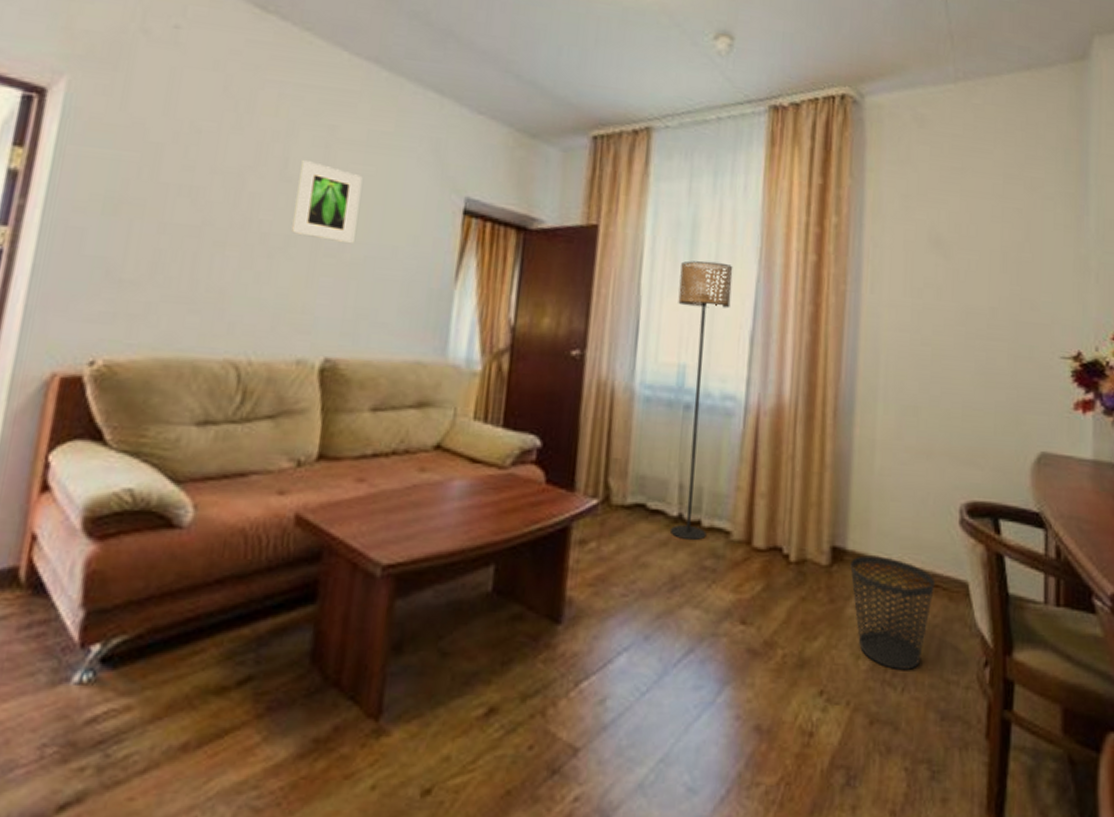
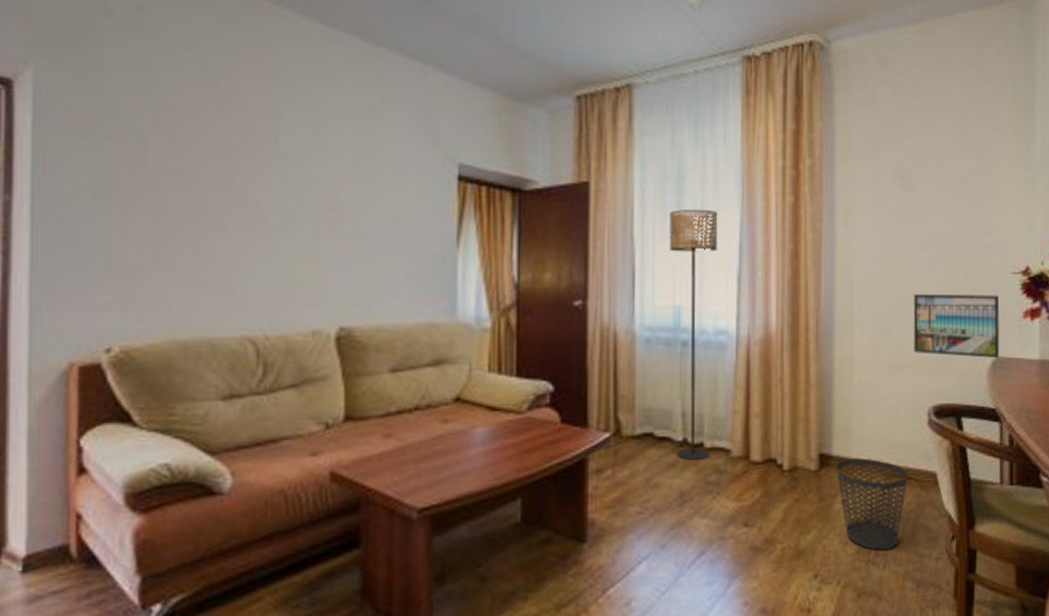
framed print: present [292,160,363,243] -> none [290,137,355,215]
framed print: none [945,372,1046,455] -> present [913,294,1000,359]

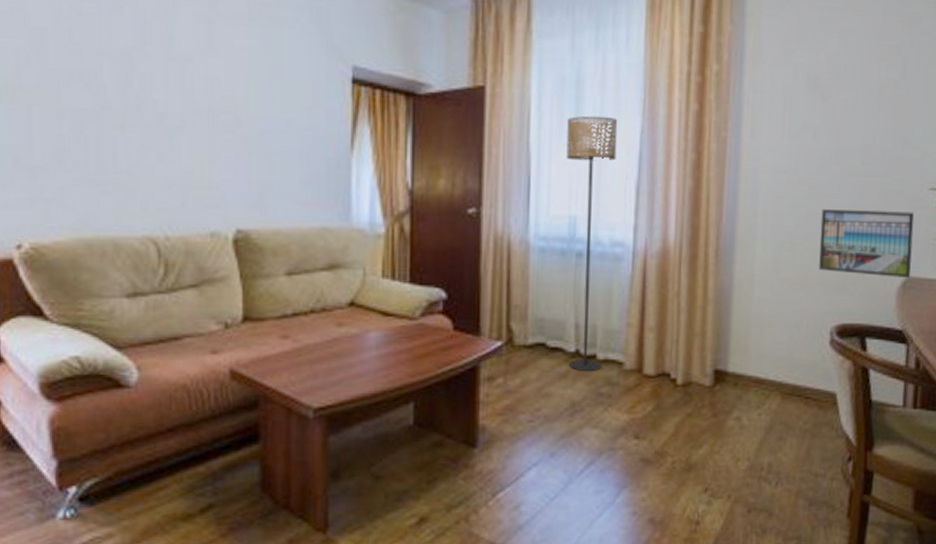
wastebasket: present [836,458,908,550] -> none [731,375,806,468]

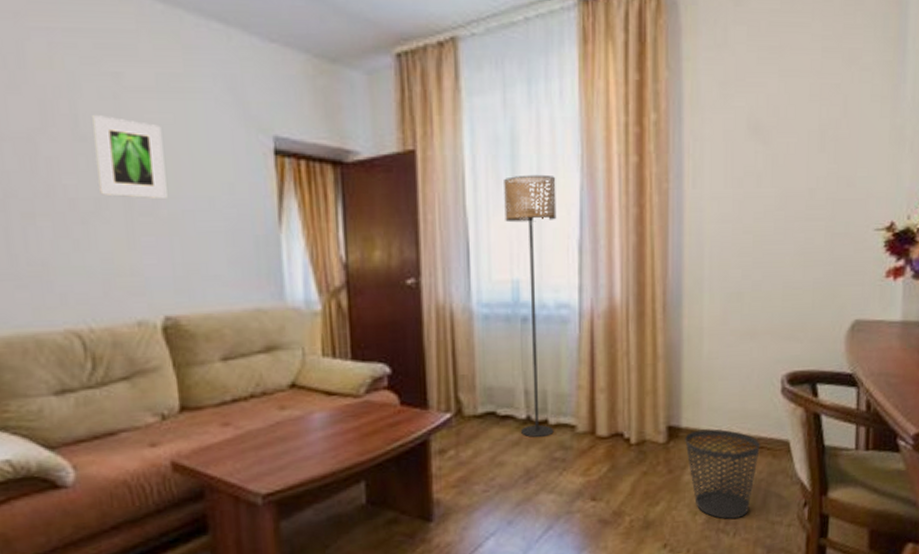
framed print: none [187,37,249,118] -> present [92,115,167,198]
wastebasket: none [731,375,806,468] -> present [685,429,760,519]
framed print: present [819,209,915,279] -> none [767,254,861,322]

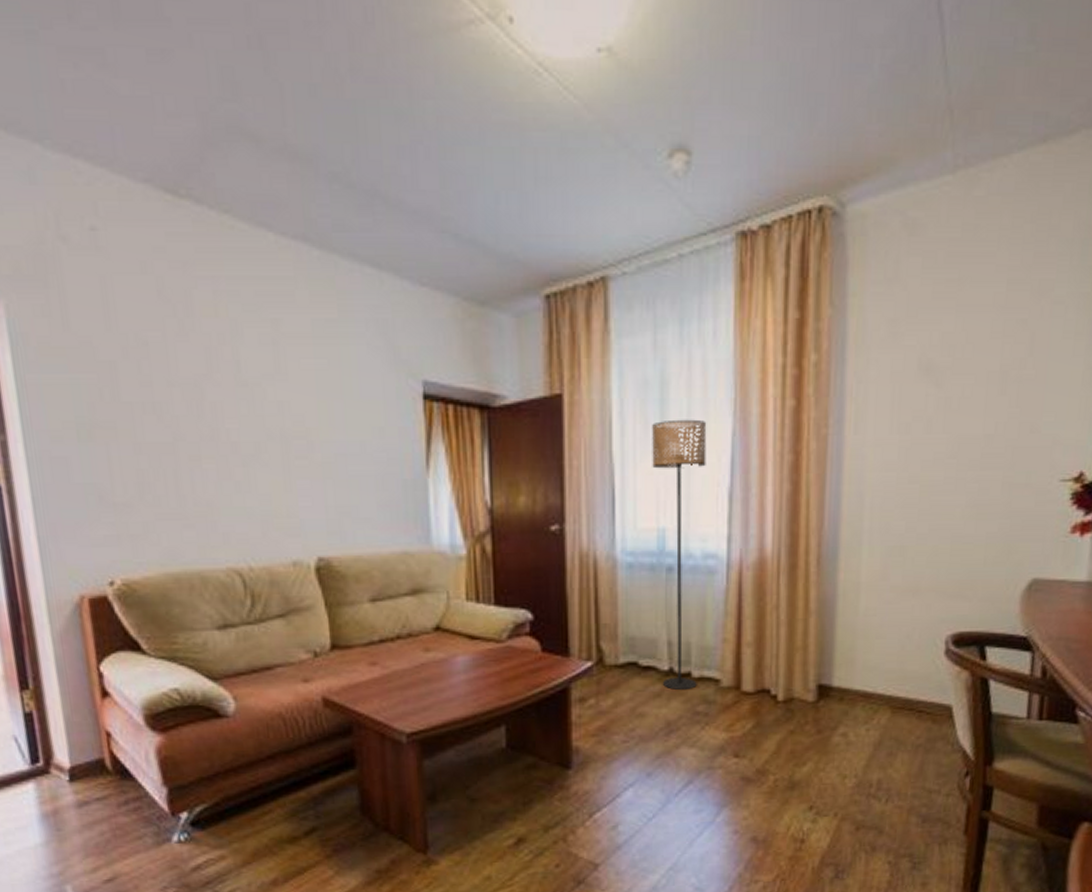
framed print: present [92,115,167,198] -> none [253,361,322,442]
wastebasket: present [685,429,760,519] -> none [836,689,919,784]

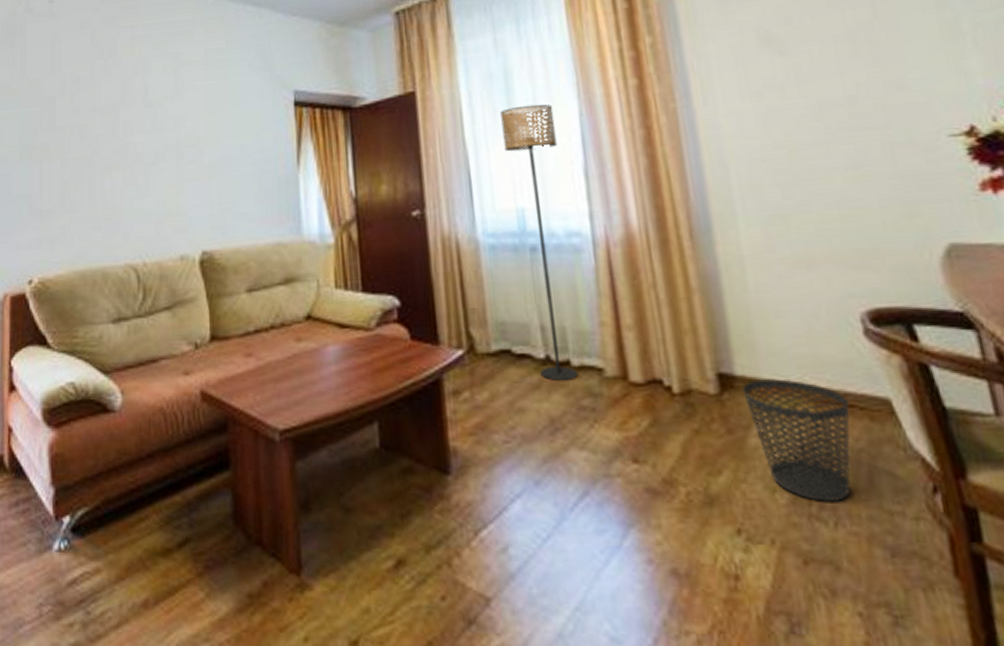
wastebasket: none [836,689,919,784] -> present [742,379,850,502]

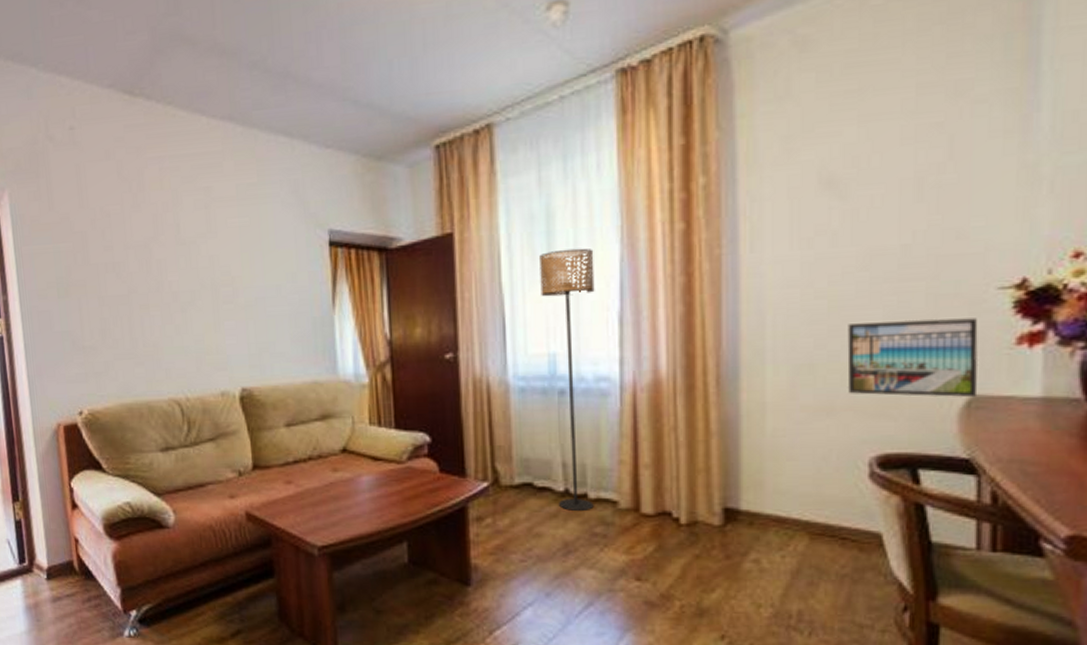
wastebasket: present [742,379,850,502] -> none [745,514,842,616]
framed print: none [811,165,954,246] -> present [847,318,978,398]

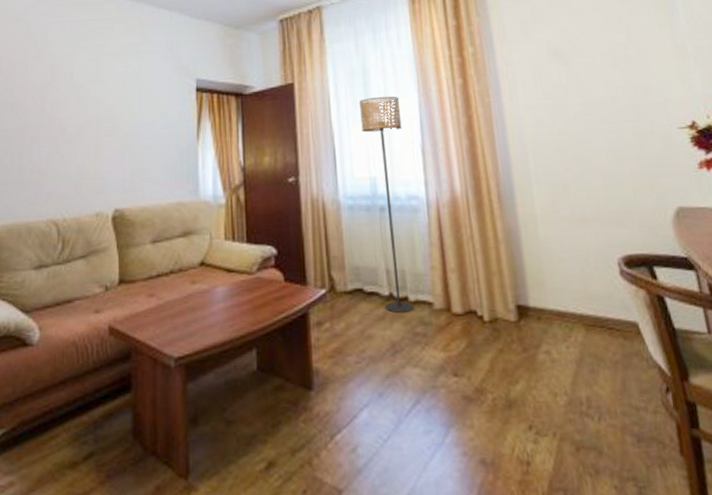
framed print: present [847,318,978,398] -> none [584,149,681,209]

